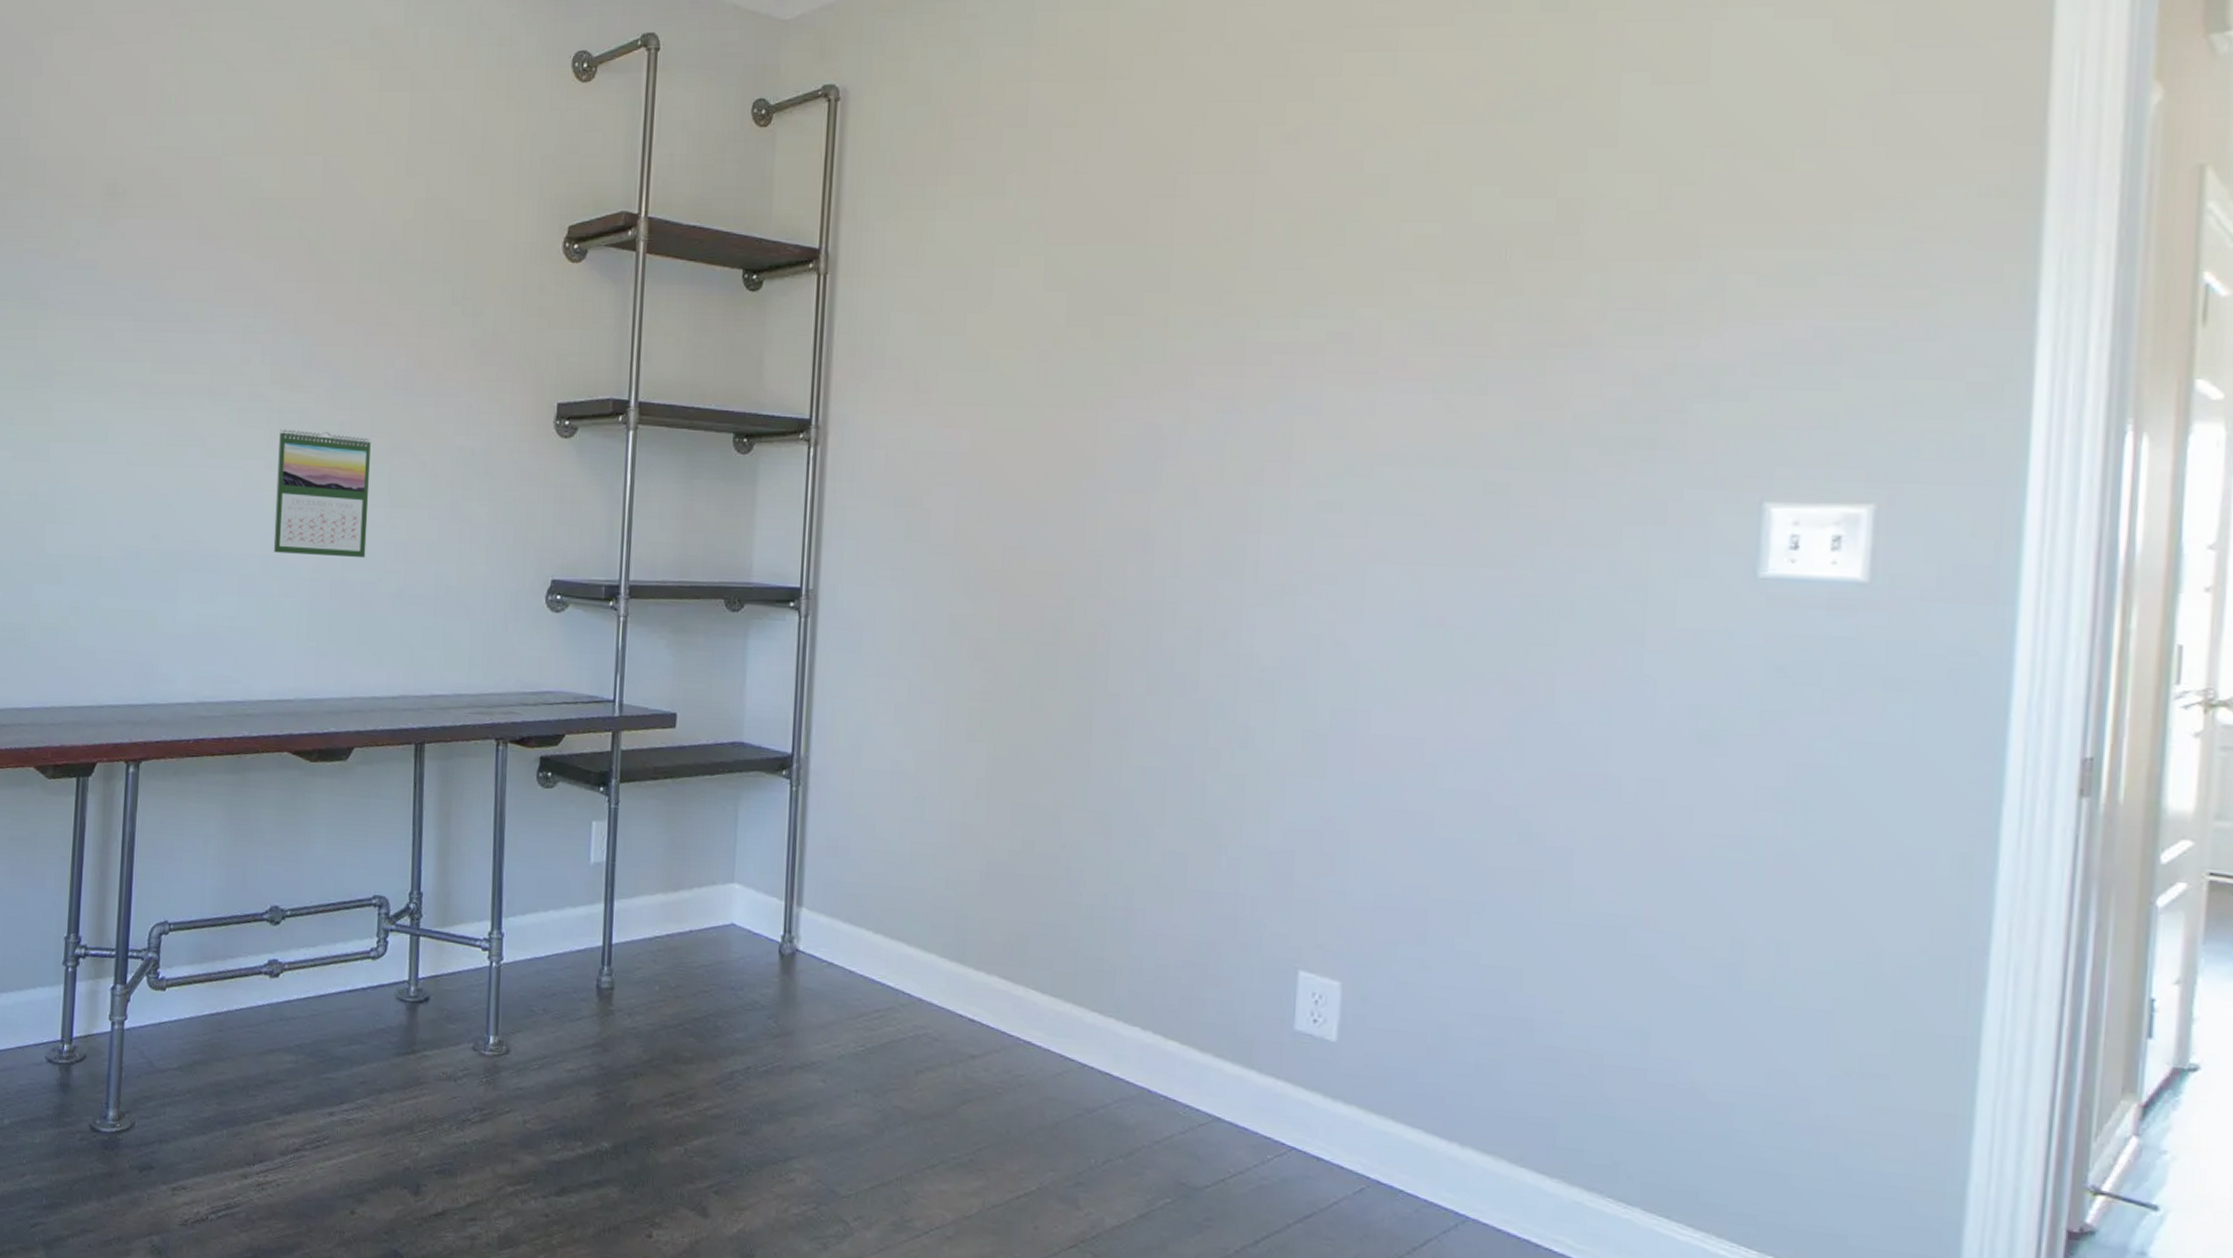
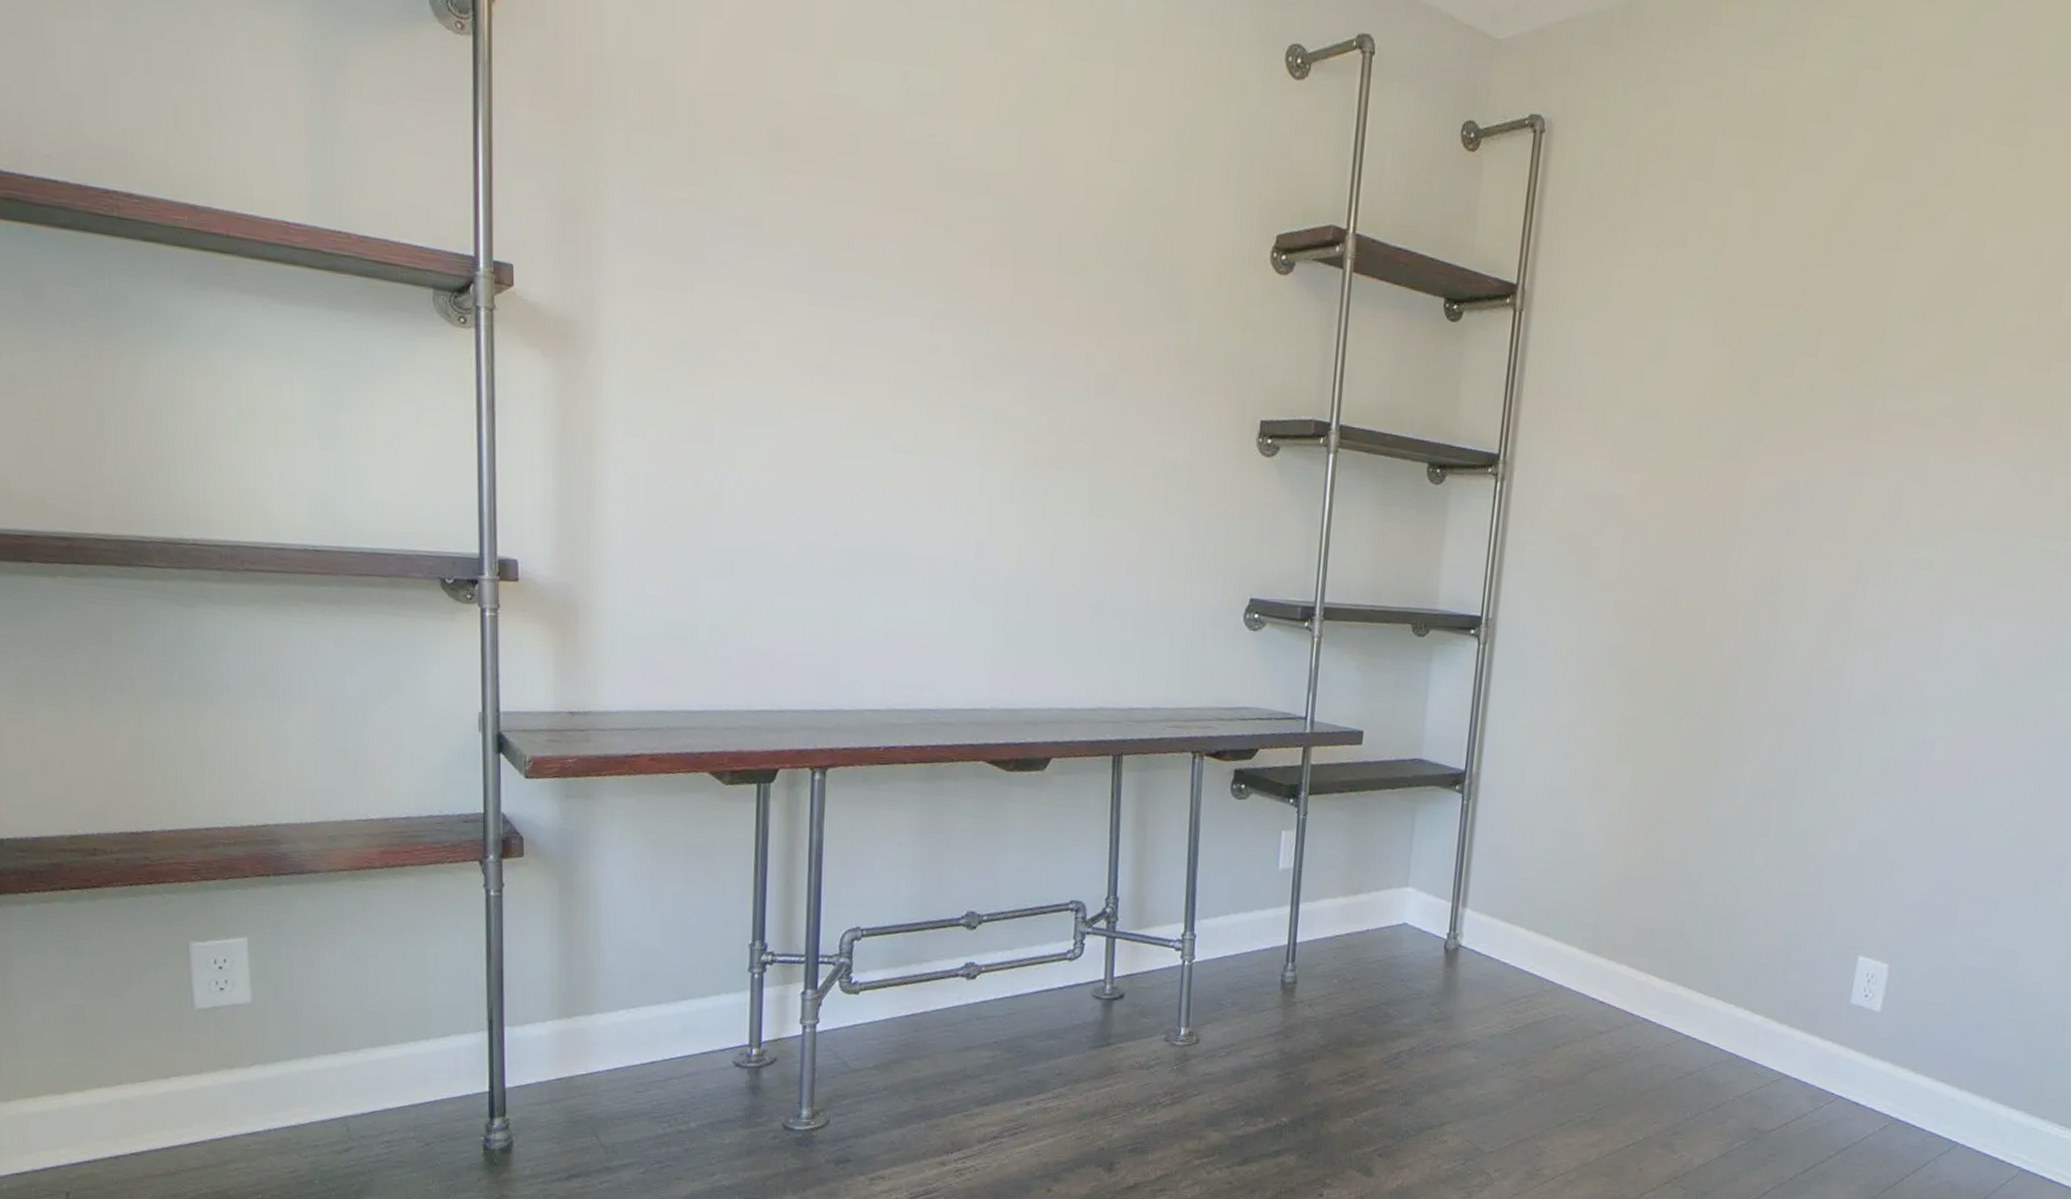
calendar: present [273,429,371,558] -> none [967,427,1070,568]

